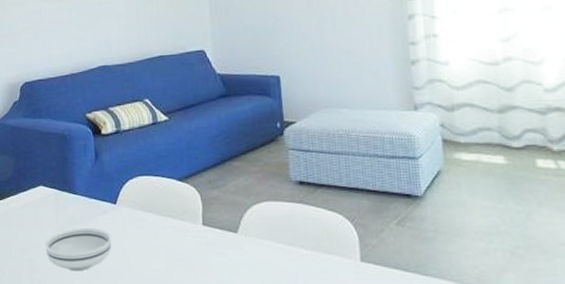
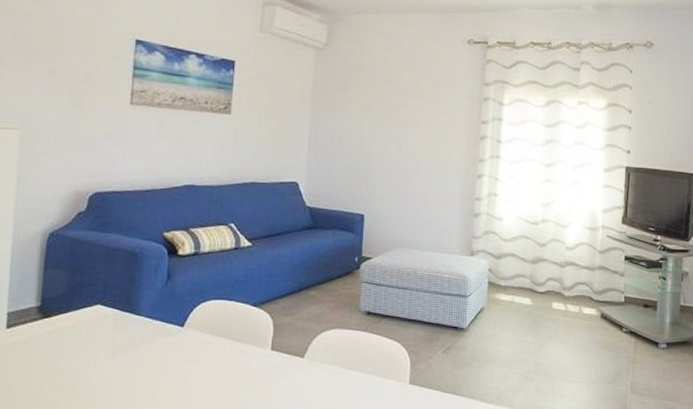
bowl: present [45,228,112,270] -> none [94,351,174,395]

